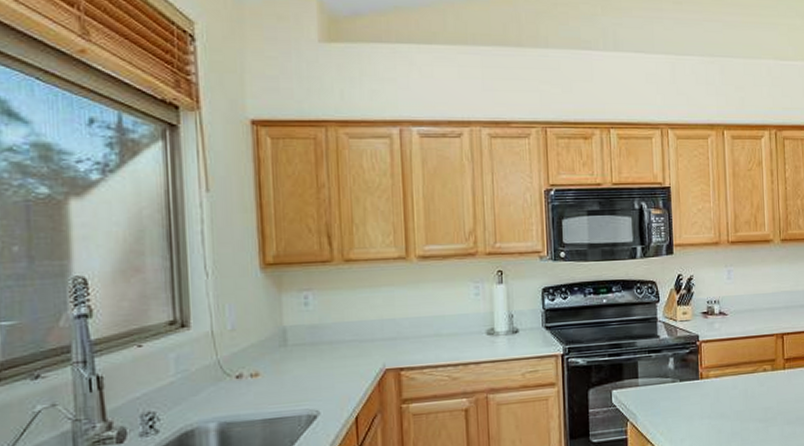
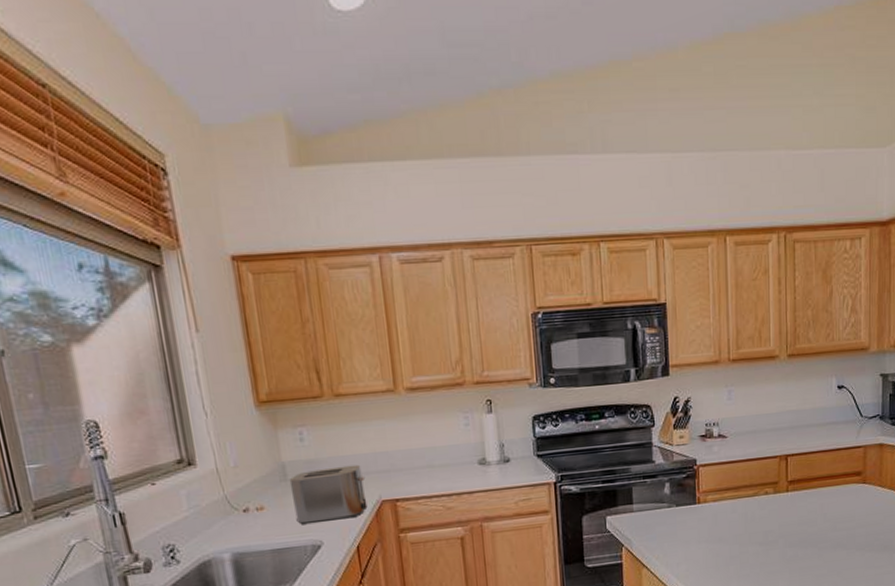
toaster: none [289,331,370,394] -> present [289,464,368,525]

